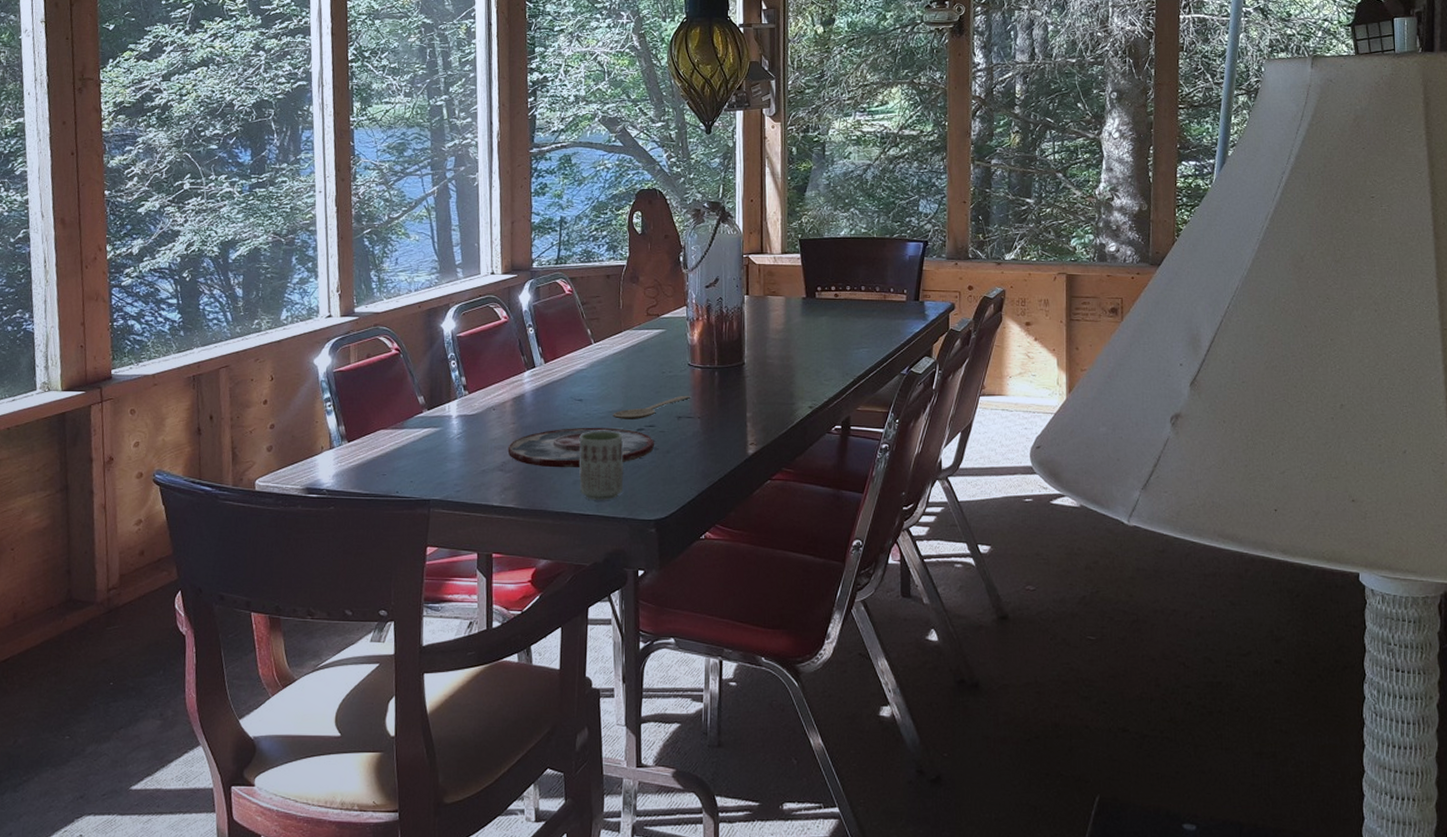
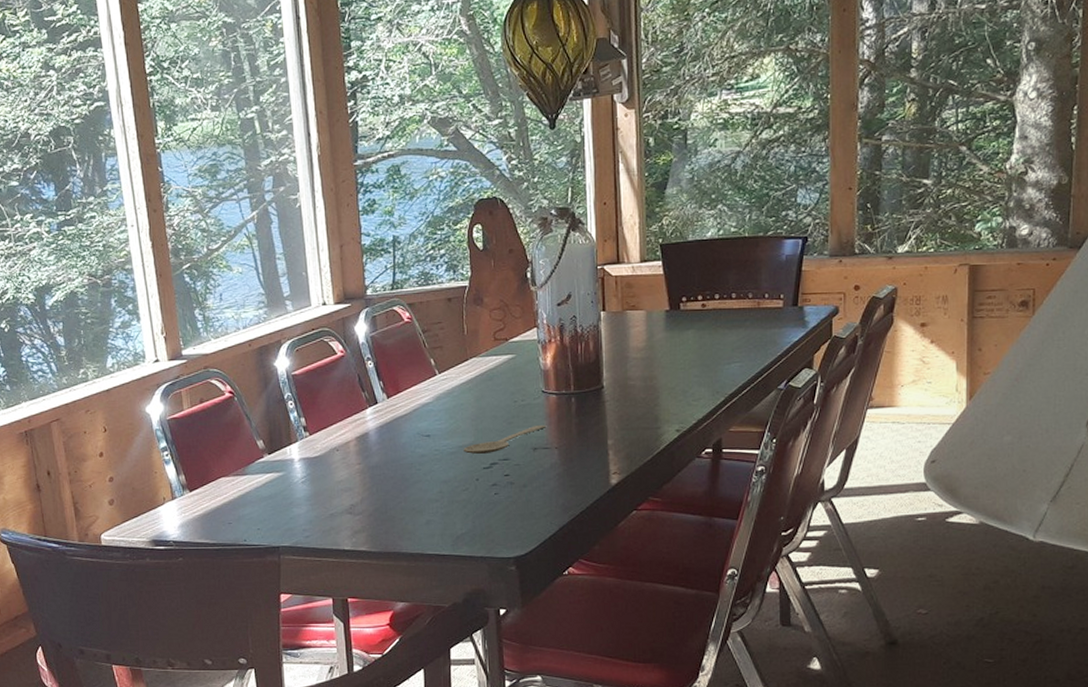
plate: present [507,427,654,468] -> none [355,463,509,508]
cup: present [579,431,623,500] -> none [429,467,479,539]

